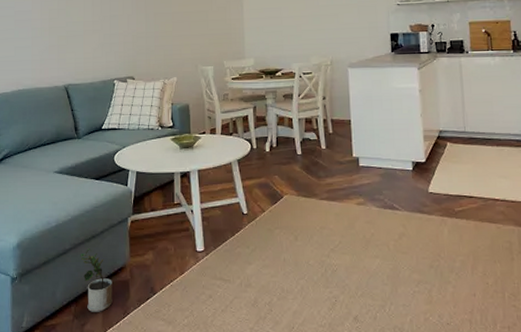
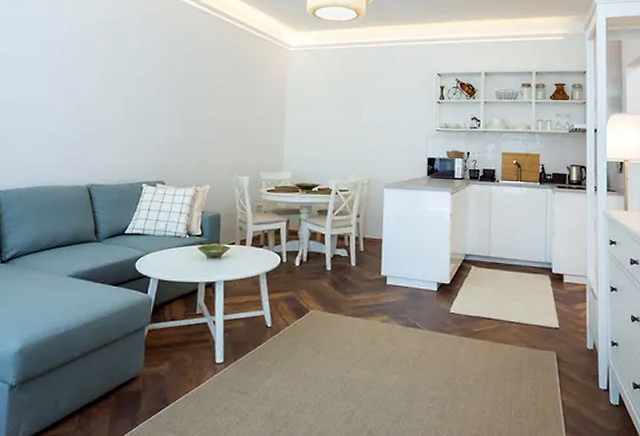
potted plant: present [80,249,113,312] -> none [89,357,123,423]

